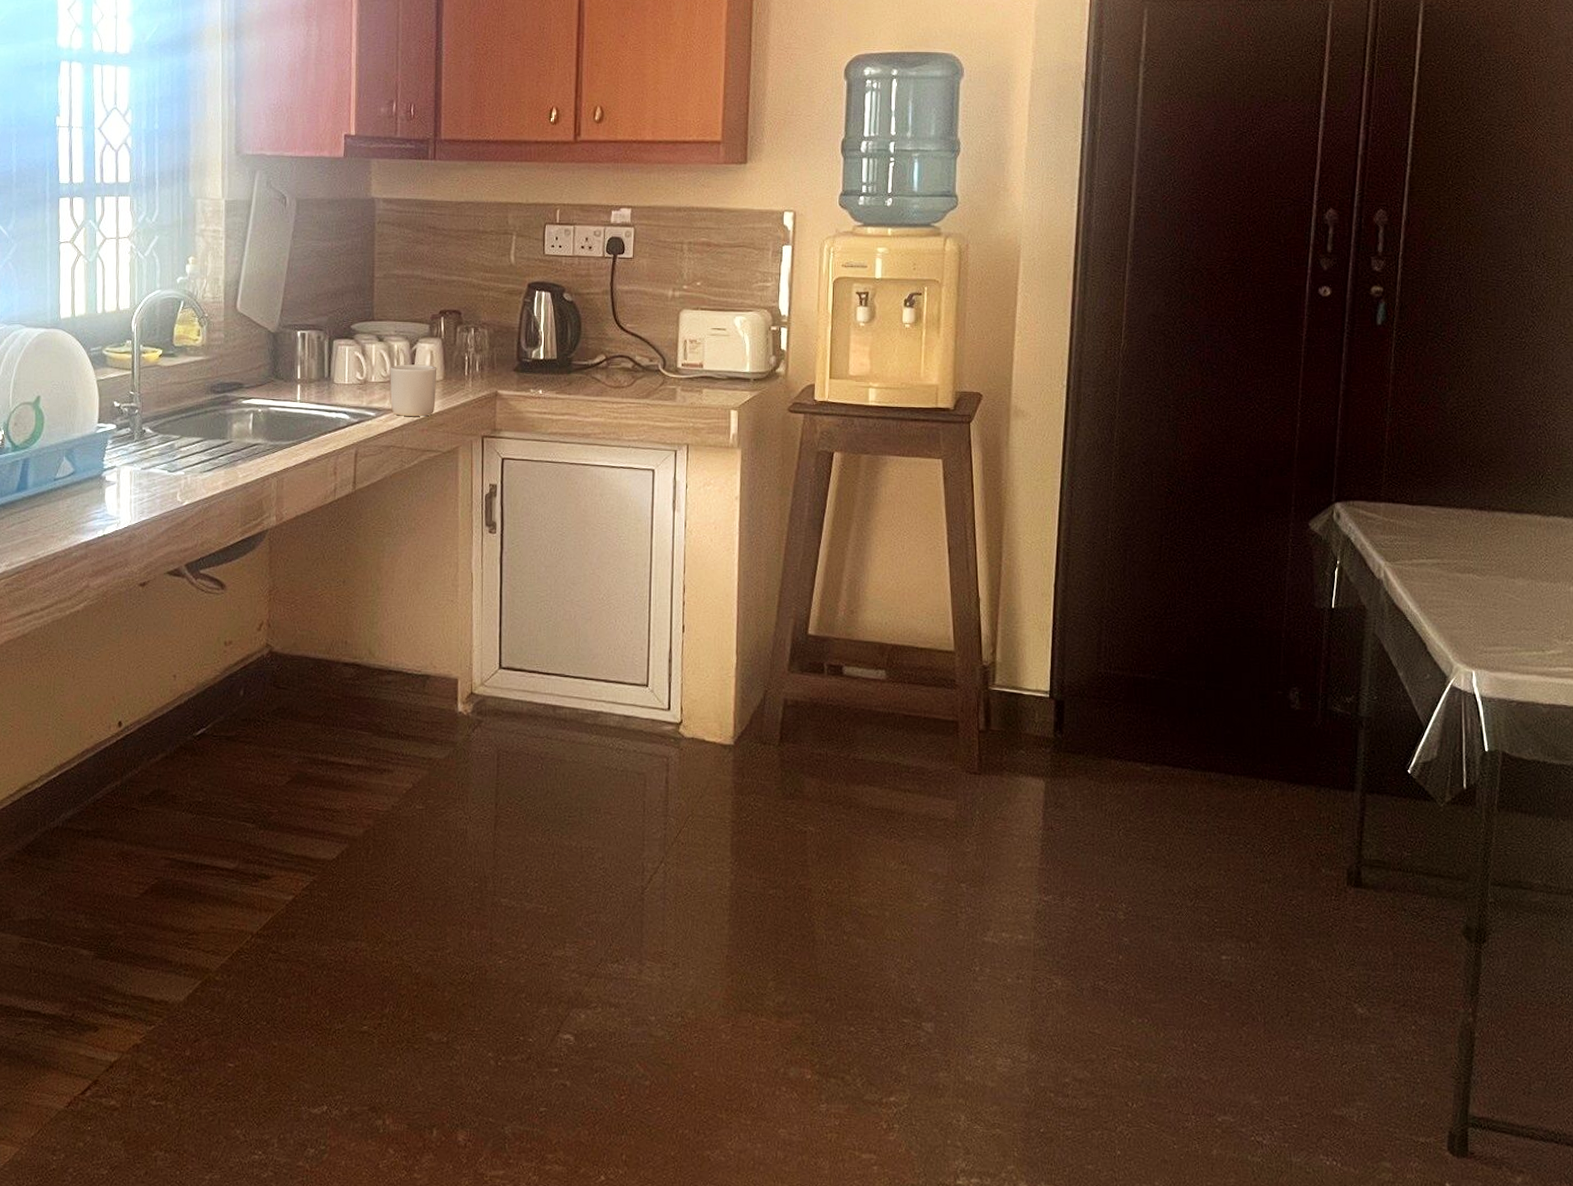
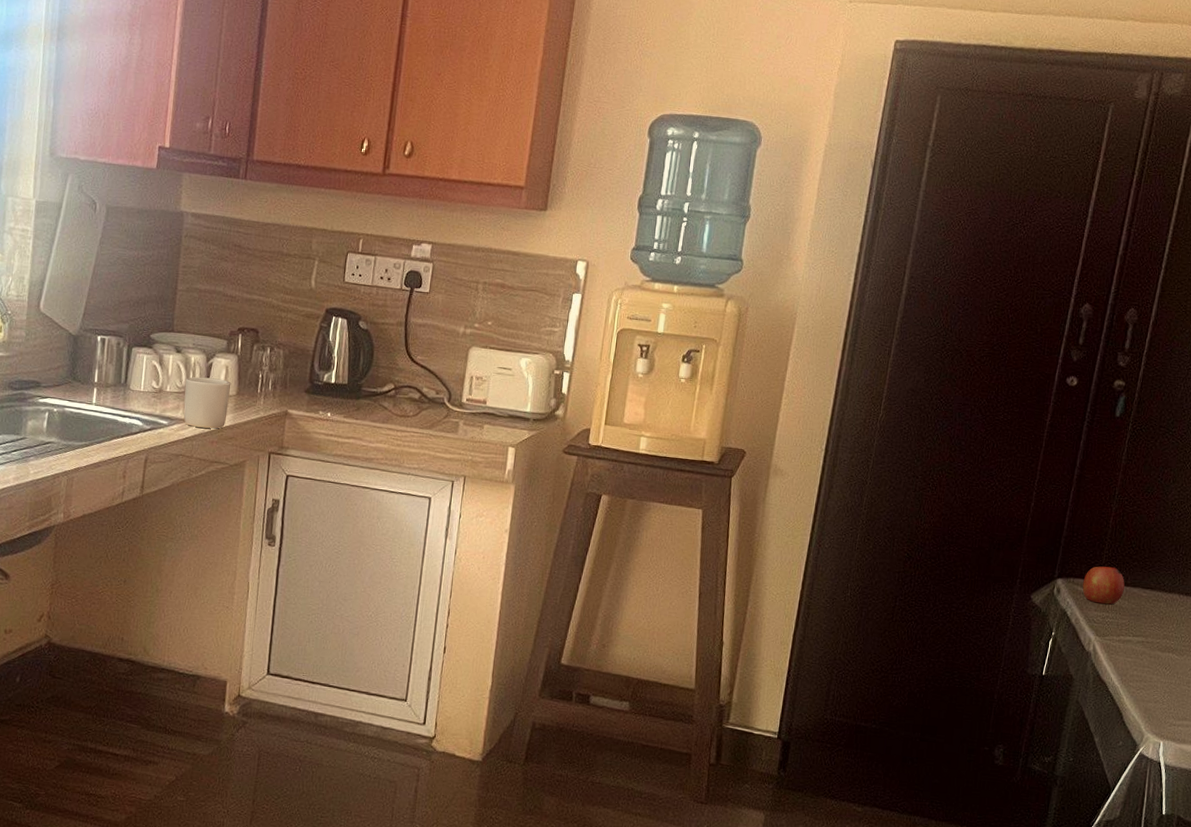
fruit: none [1364,486,1410,527] -> present [1082,566,1125,605]

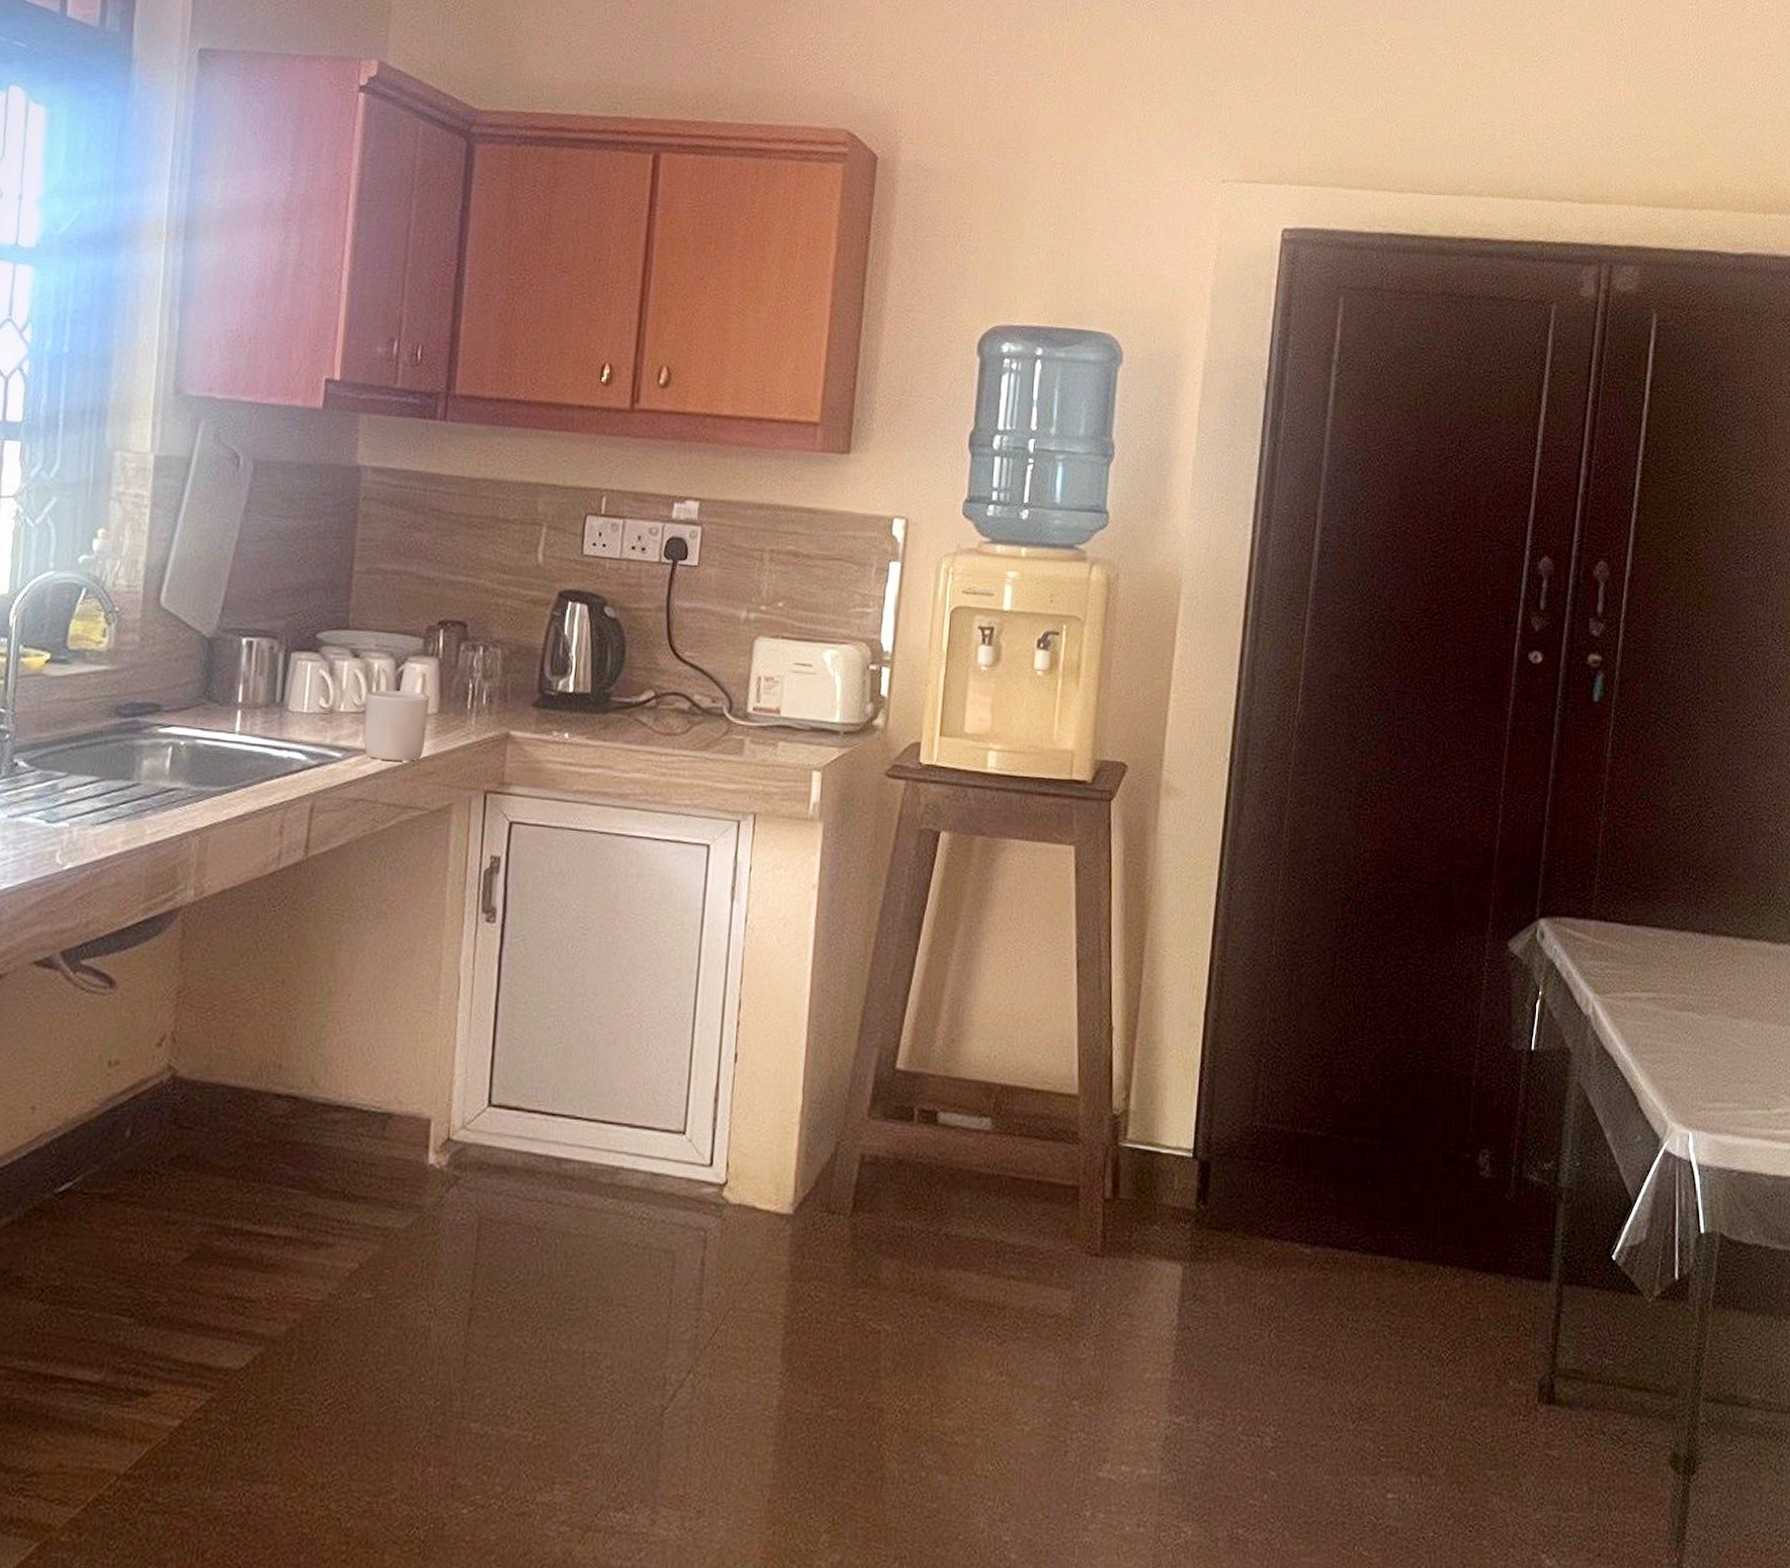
fruit: present [1082,566,1125,605] -> none [1572,899,1625,952]

